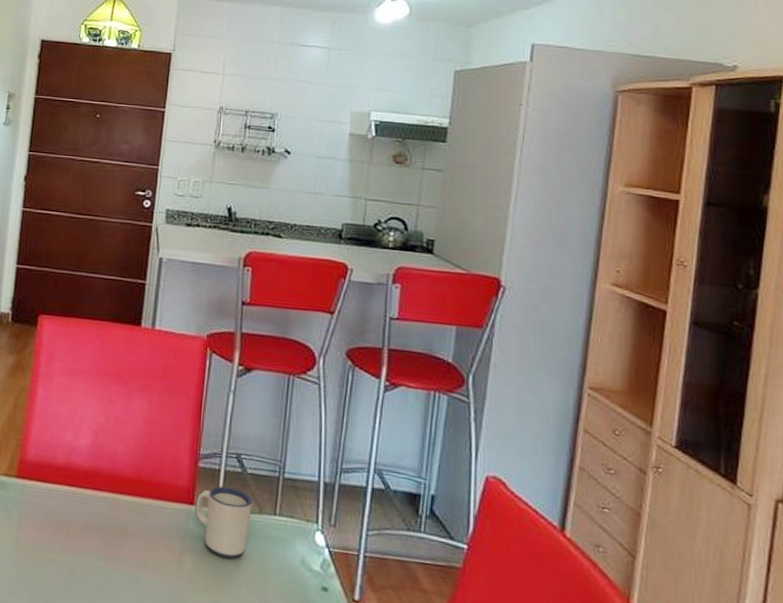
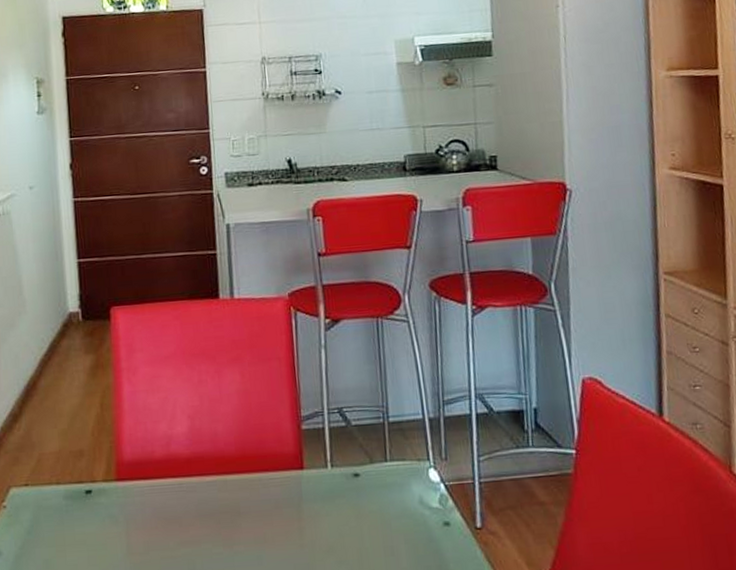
mug: present [195,485,252,559] -> none [304,443,363,516]

